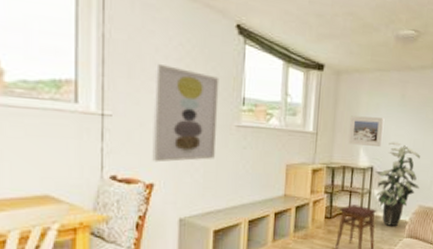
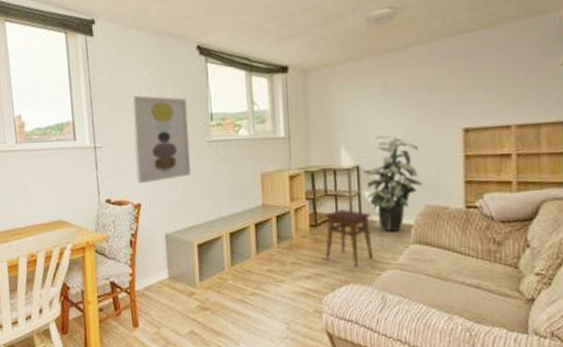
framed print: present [348,116,385,148] -> none [324,109,367,145]

